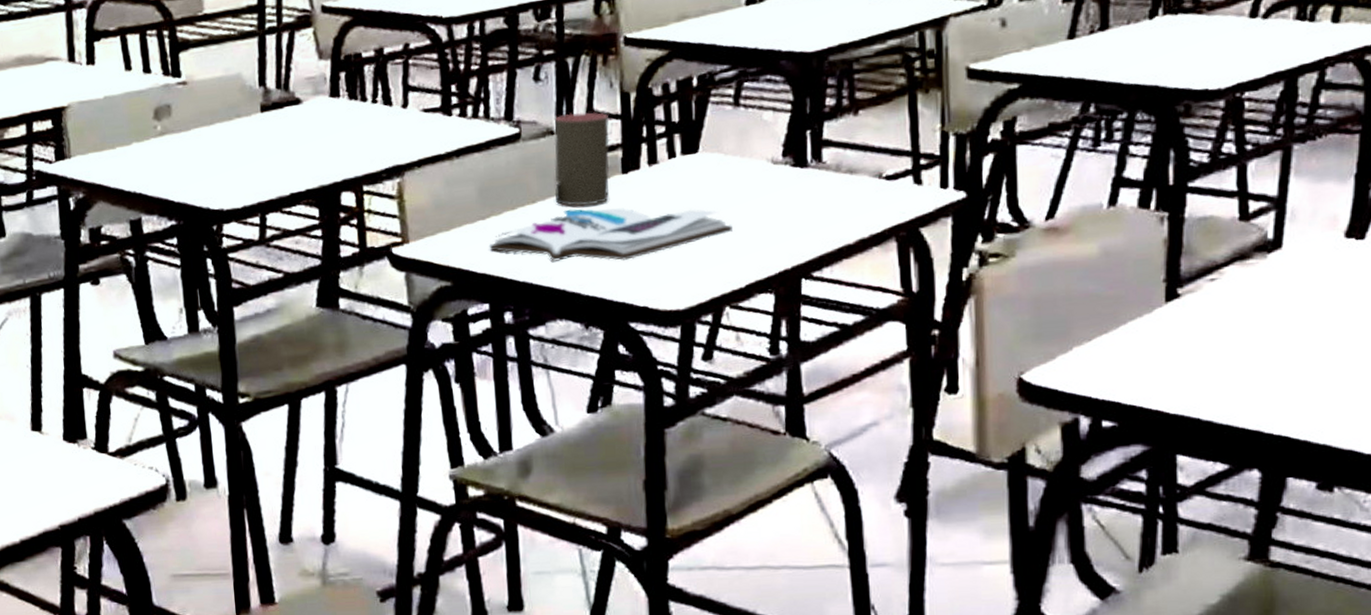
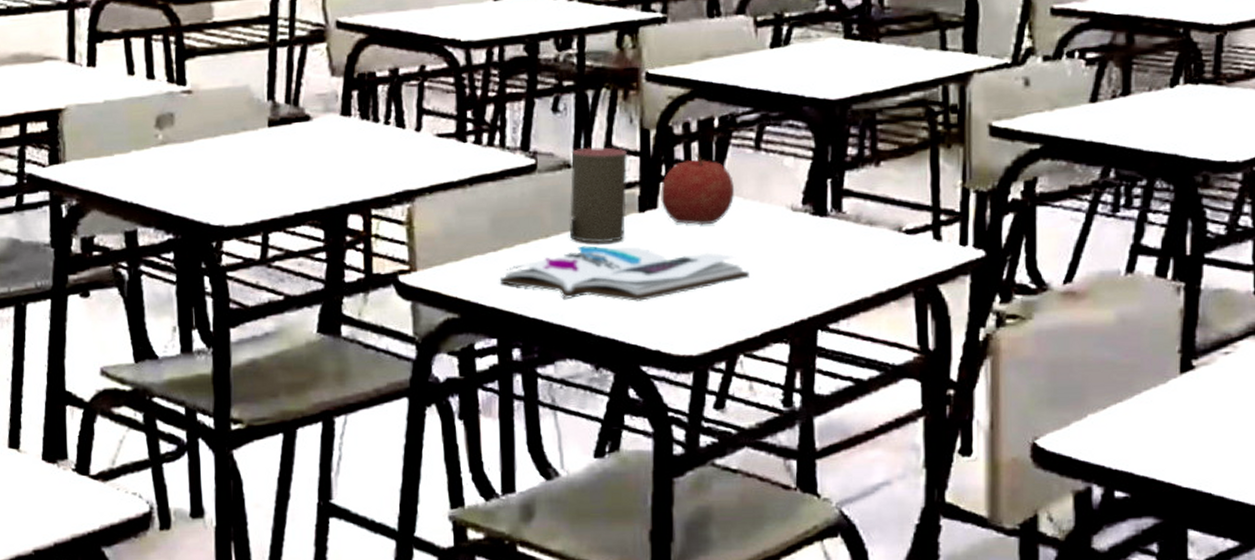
fruit: none [642,112,715,183] -> present [660,152,734,225]

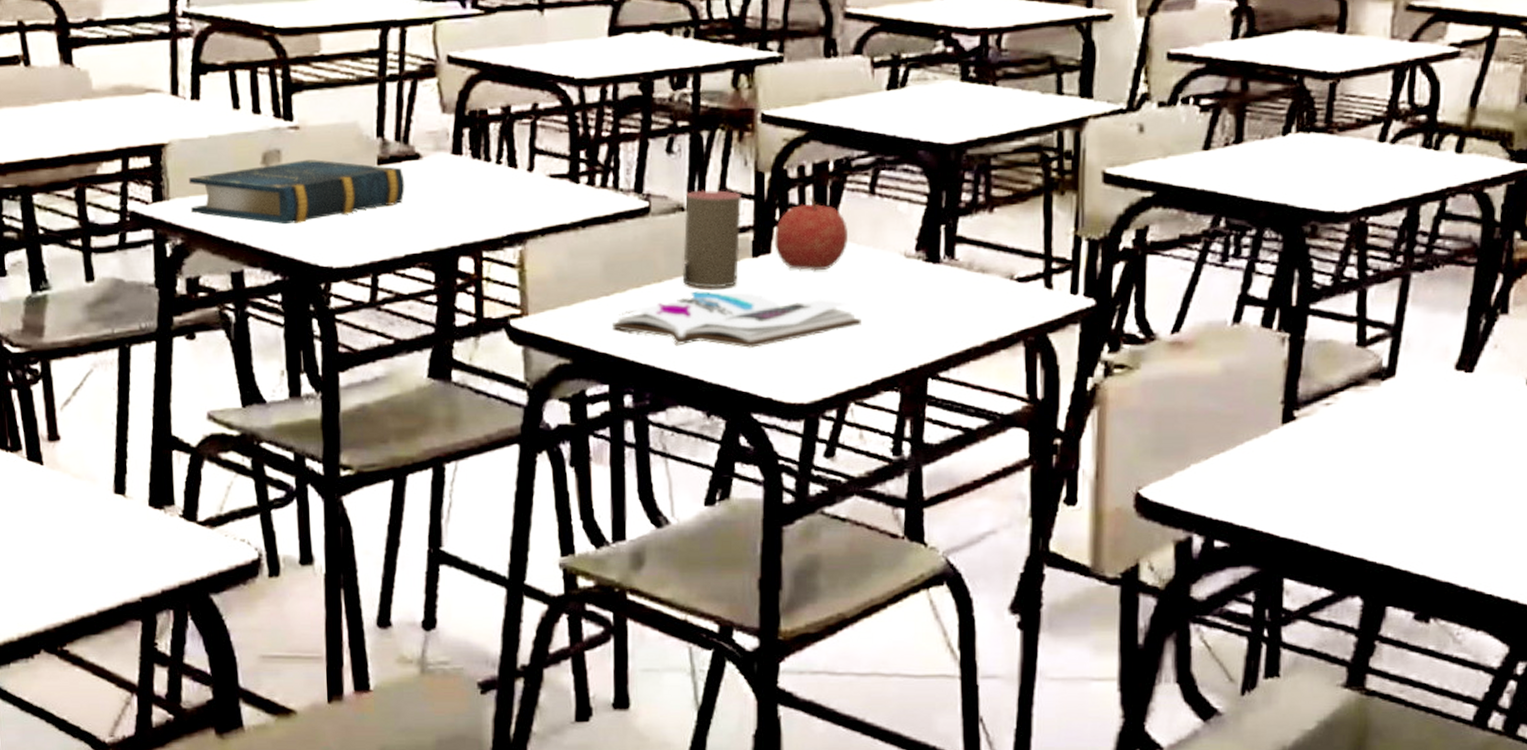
book: none [84,122,295,186] -> present [188,160,405,225]

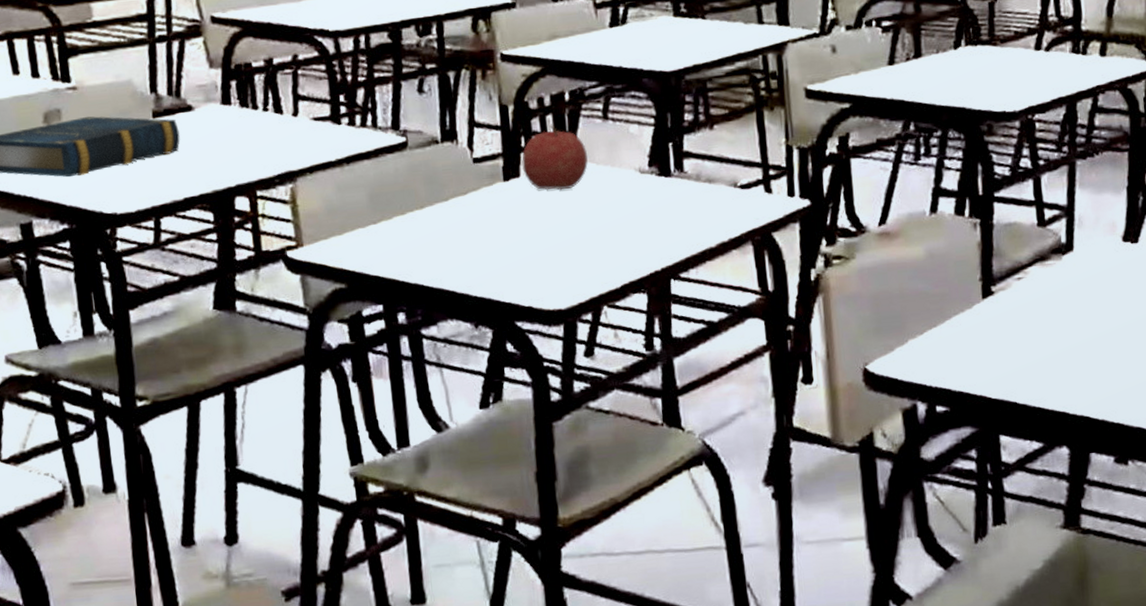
book: present [611,291,861,348] -> none [380,212,607,264]
cup: present [682,189,741,289] -> none [438,123,492,212]

